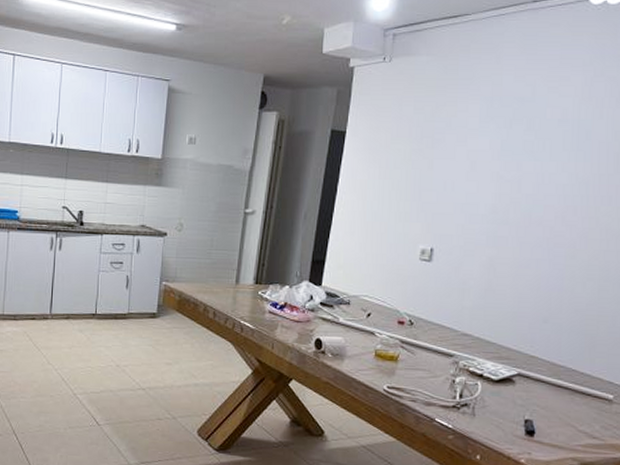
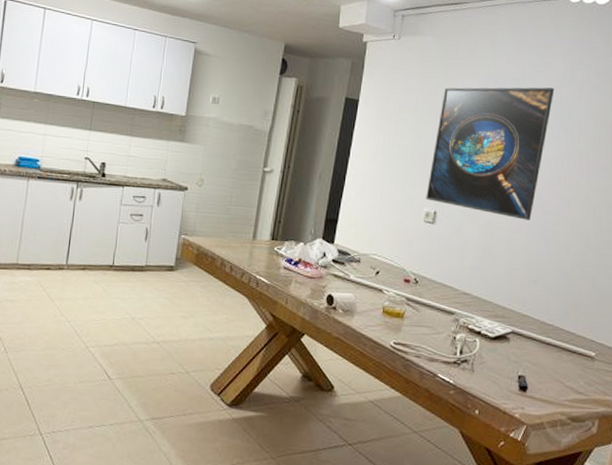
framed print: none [421,105,571,254] -> present [426,87,555,220]

